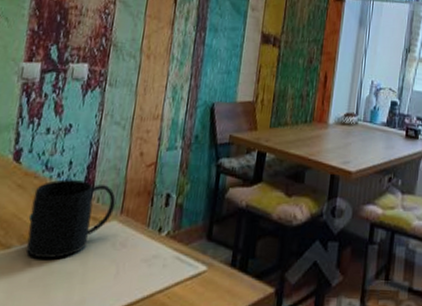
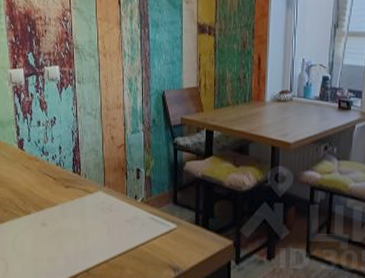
mug: present [26,179,116,259] -> none [38,161,98,221]

